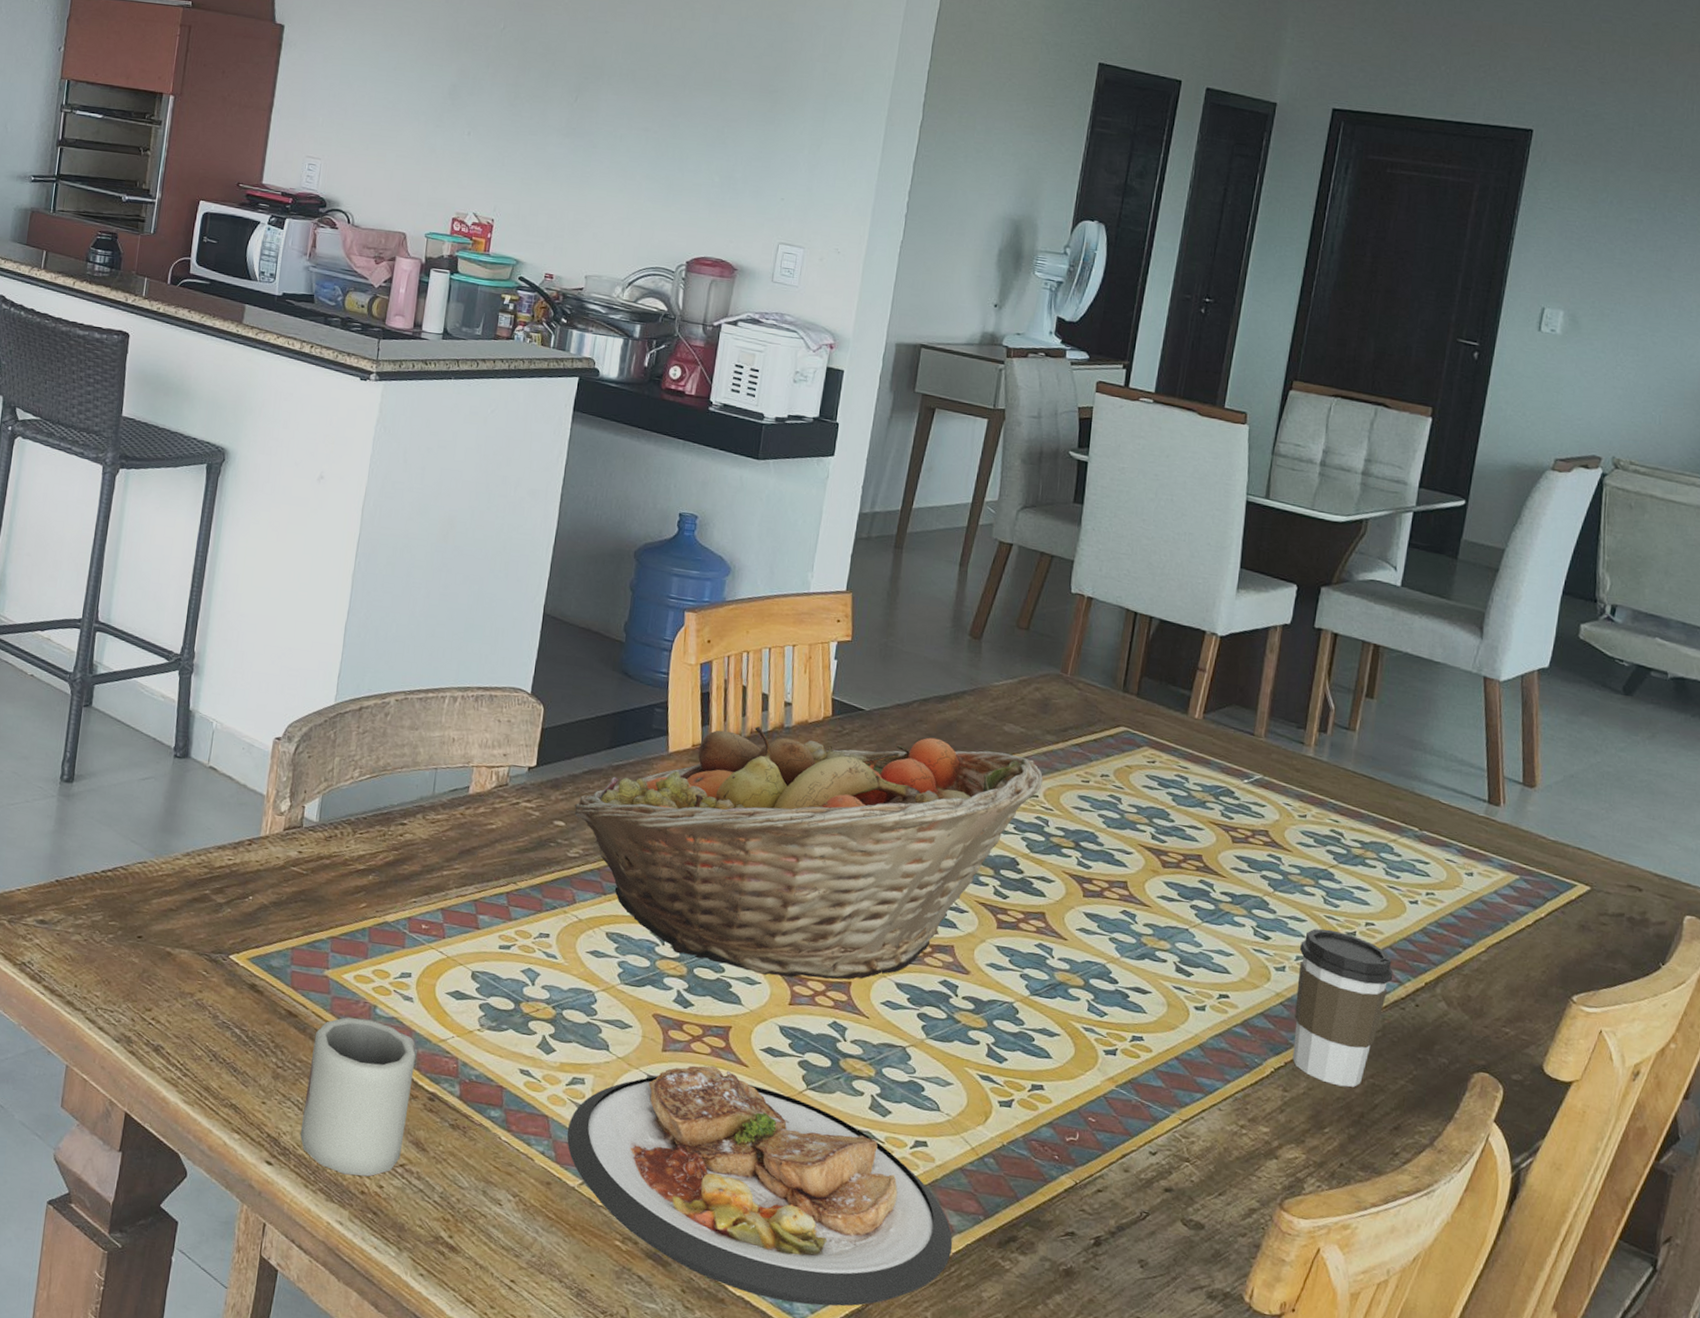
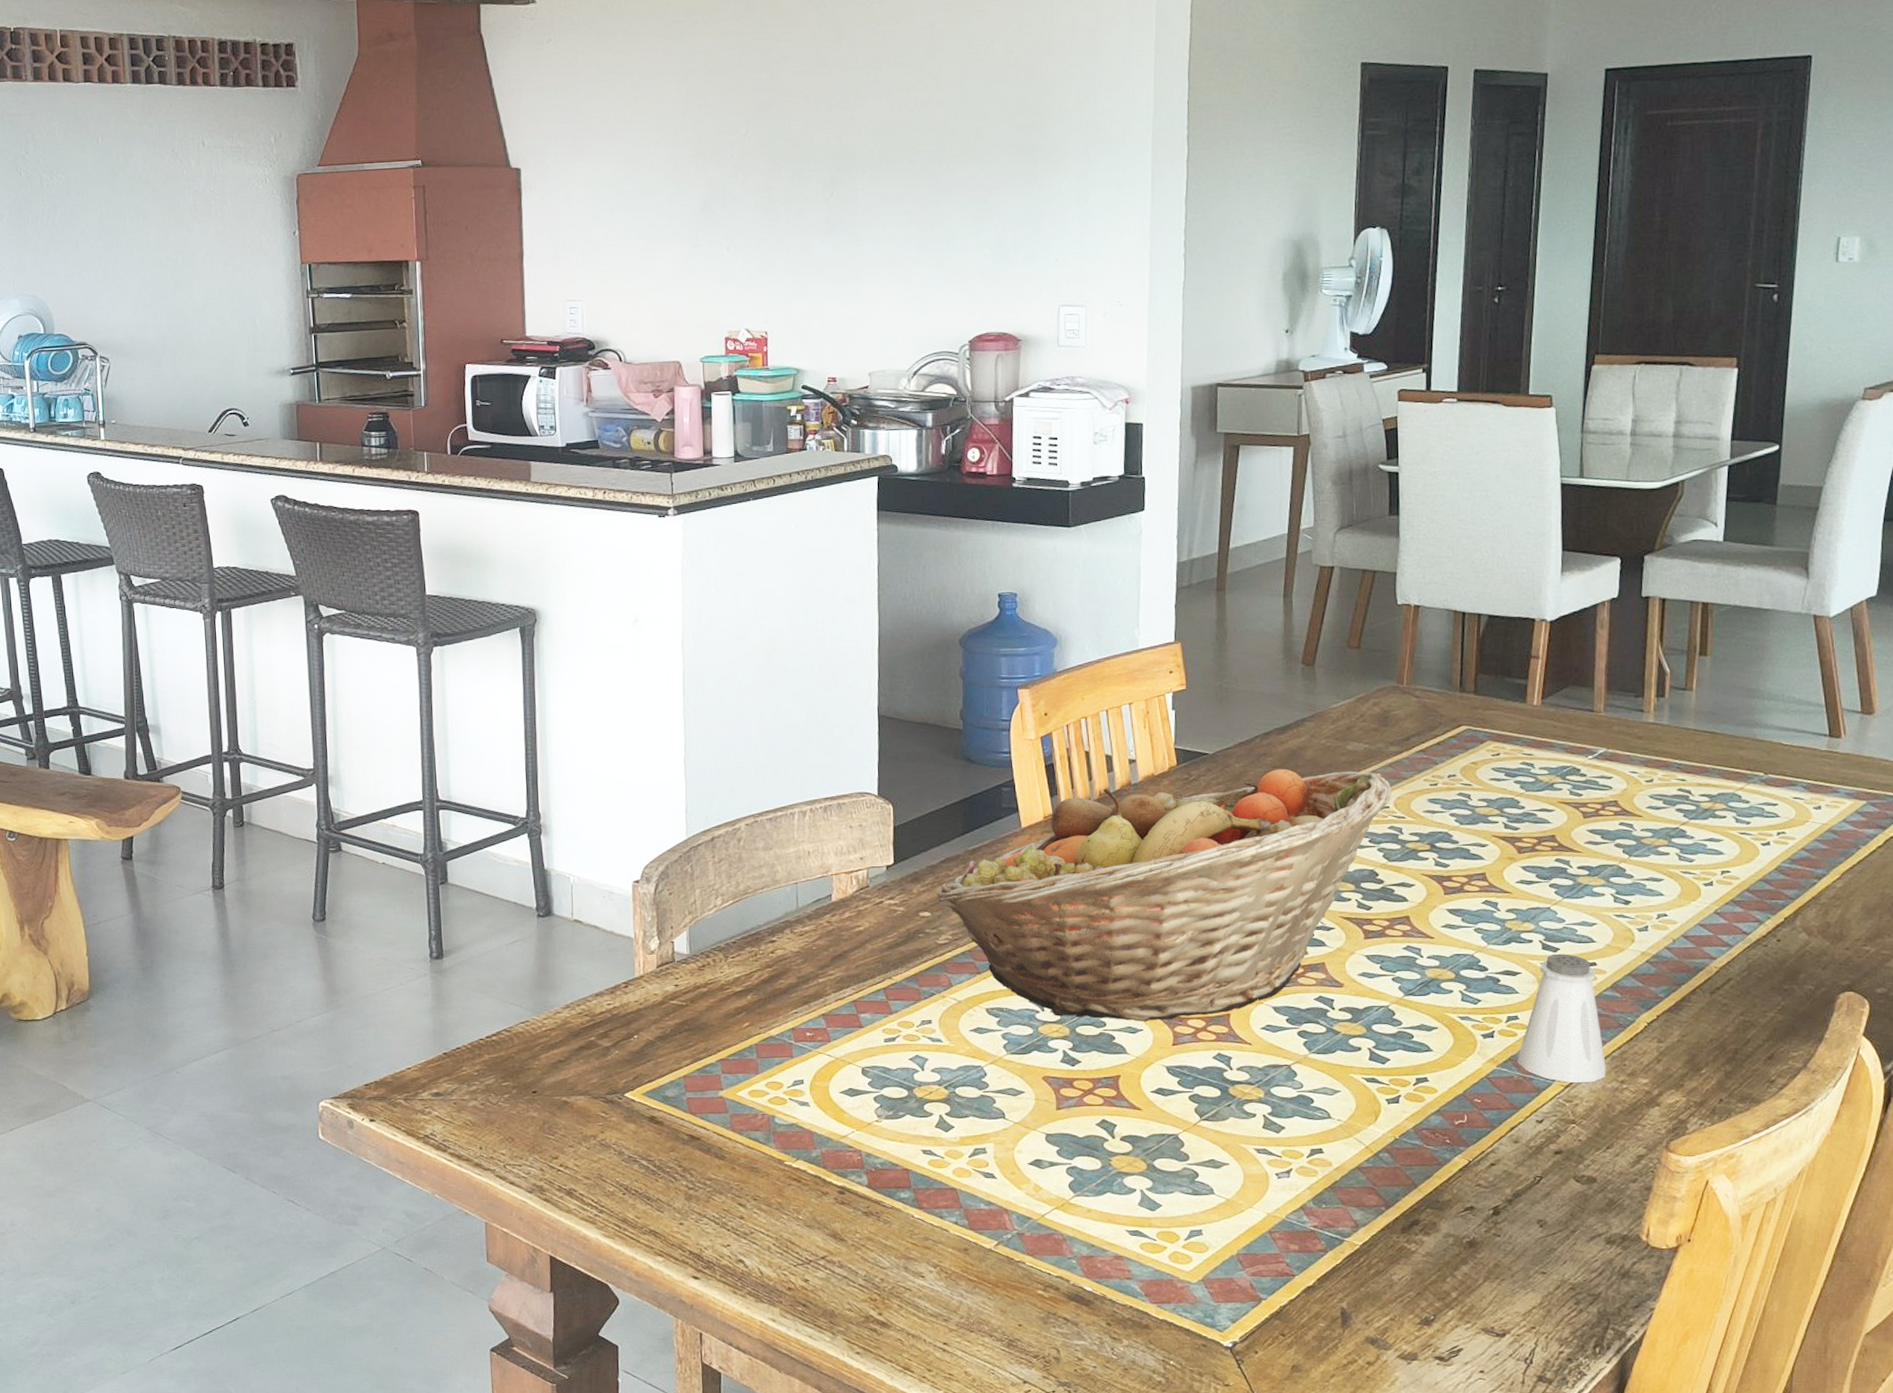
cup: present [300,1017,416,1177] -> none [719,1129,821,1275]
plate: present [567,1065,953,1306] -> none [976,1115,1359,1317]
saltshaker: none [1137,978,1228,1122] -> present [1517,953,1606,1083]
coffee cup: present [1292,928,1393,1087] -> none [1659,884,1753,1029]

